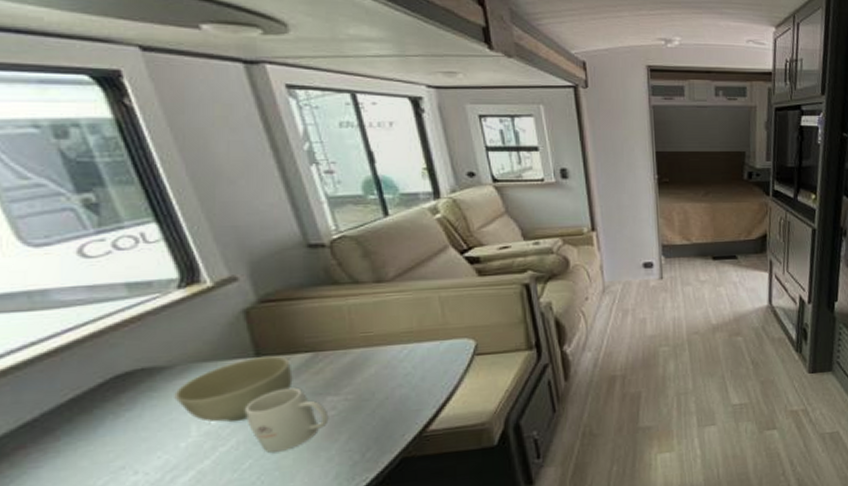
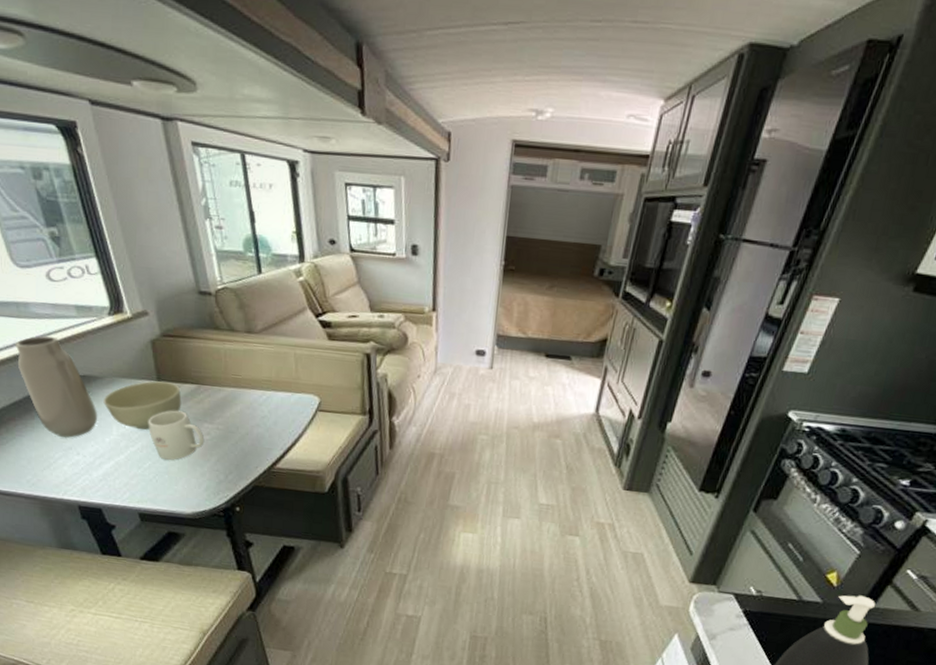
vase: none [25,326,167,456] -> present [15,335,98,439]

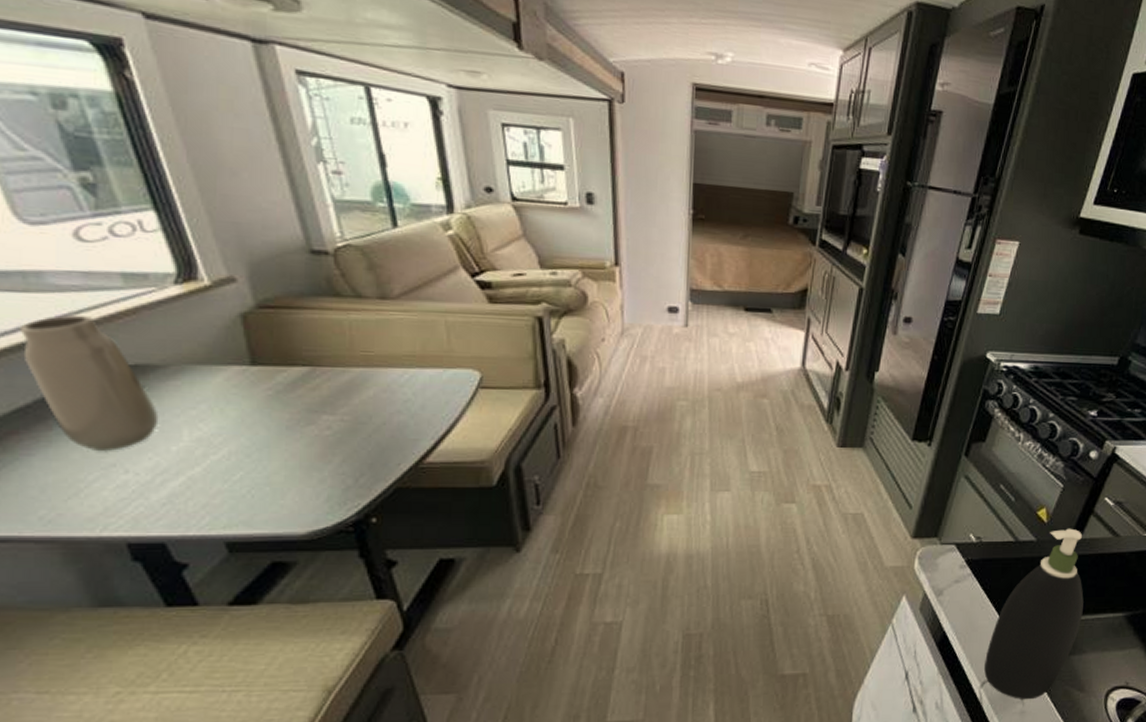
bowl: present [103,381,182,430] -> none [167,365,289,431]
mug: present [148,410,205,460] -> none [237,401,324,467]

